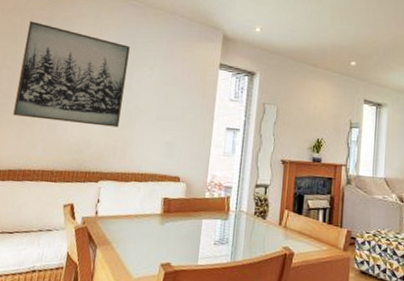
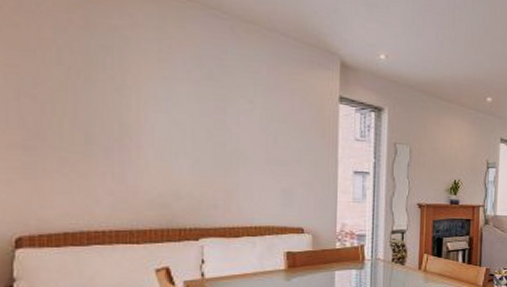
wall art: present [13,21,130,128] -> none [52,28,217,174]

